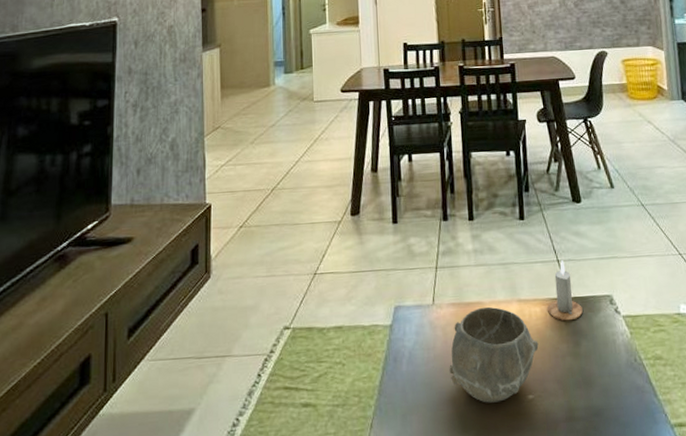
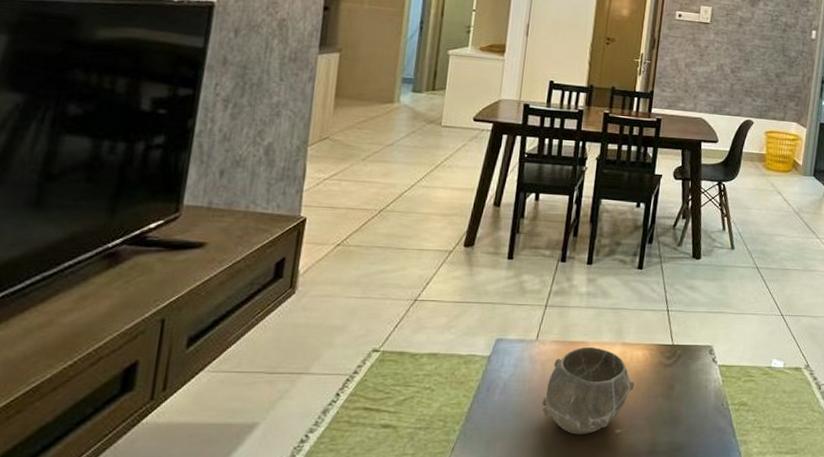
candle: present [547,260,583,321] -> none [649,311,683,366]

